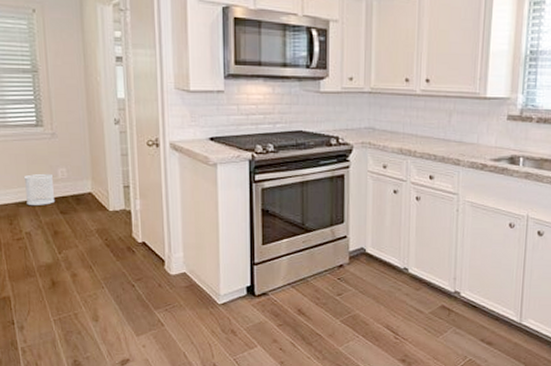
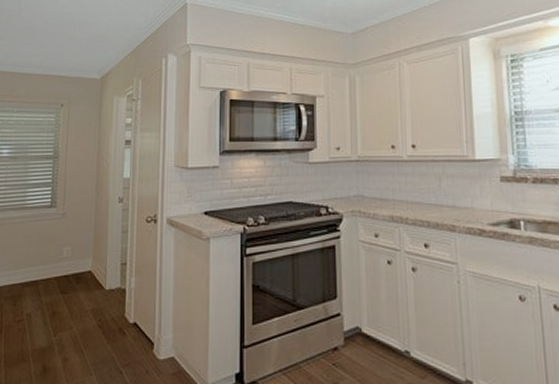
wastebasket: present [23,173,56,205] -> none [32,252,58,285]

